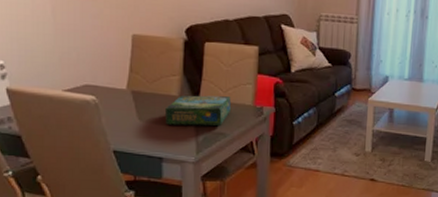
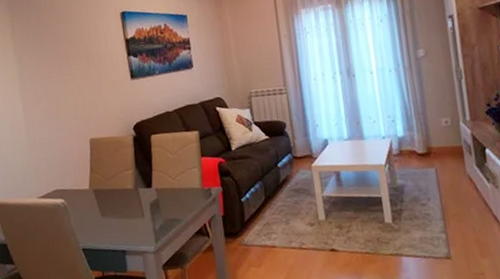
board game: present [164,95,232,126] -> none [123,182,182,218]

